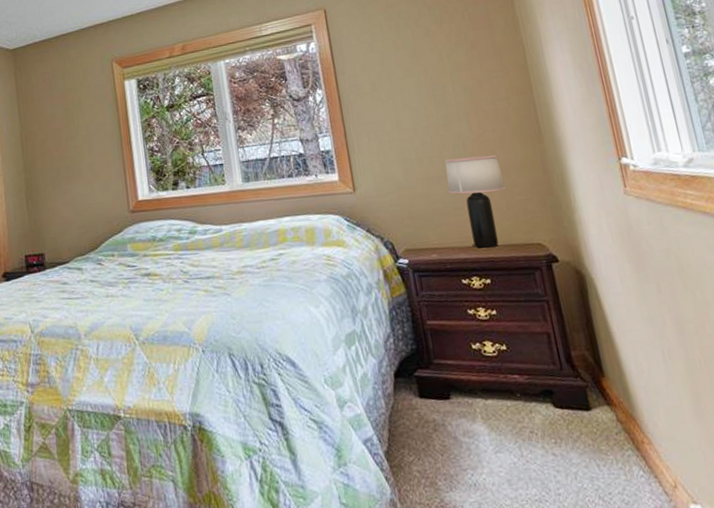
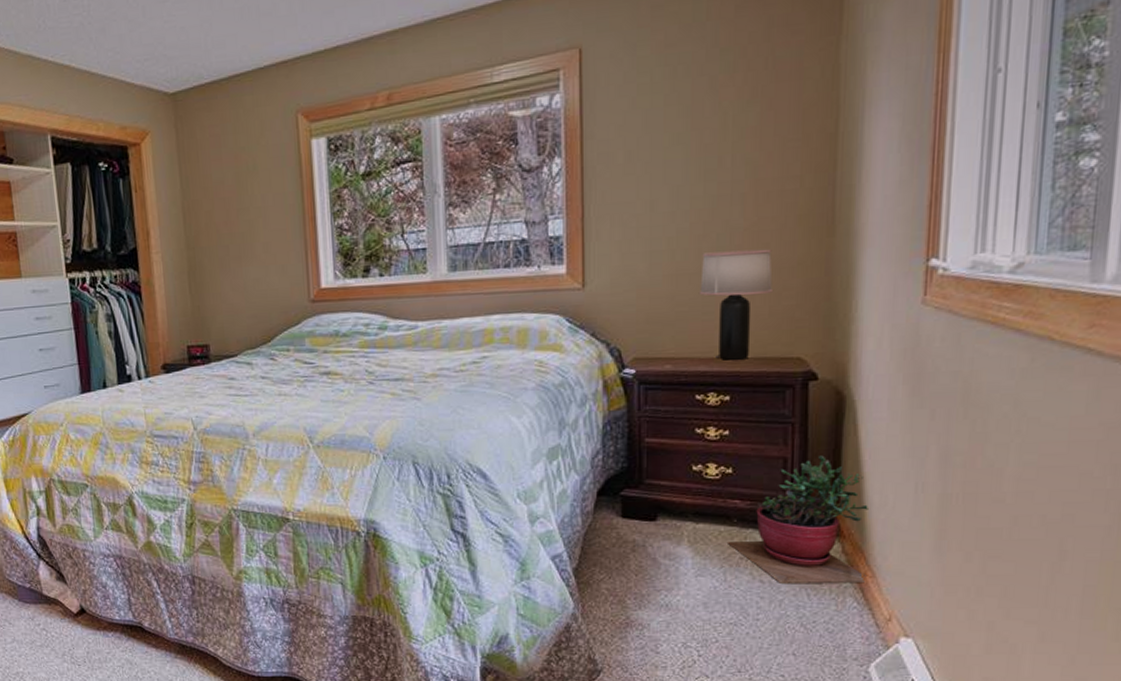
succulent plant: none [515,329,644,455] -> present [726,455,868,583]

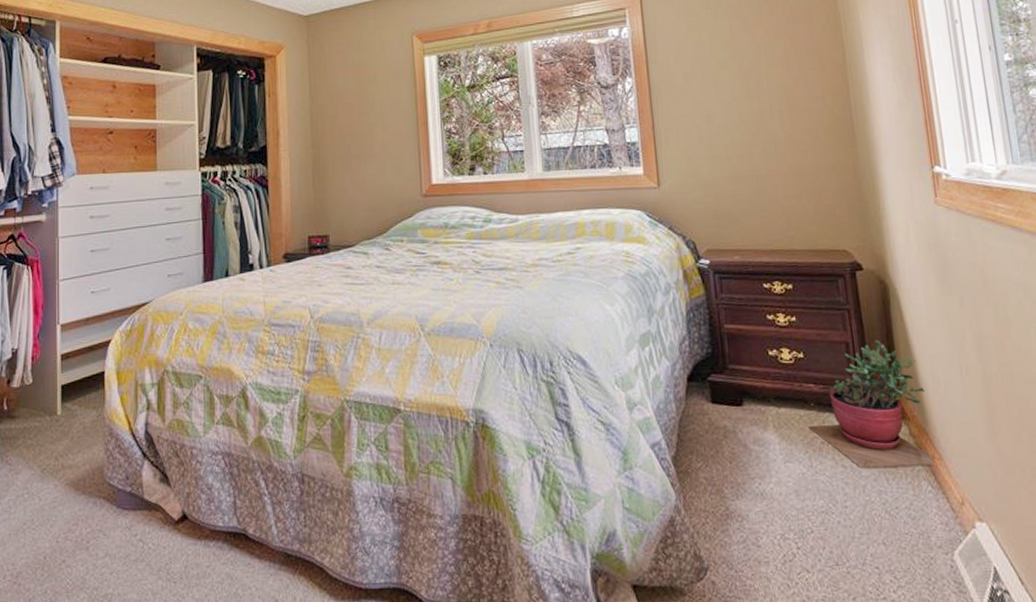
table lamp: present [698,249,774,360] -> none [754,156,816,252]

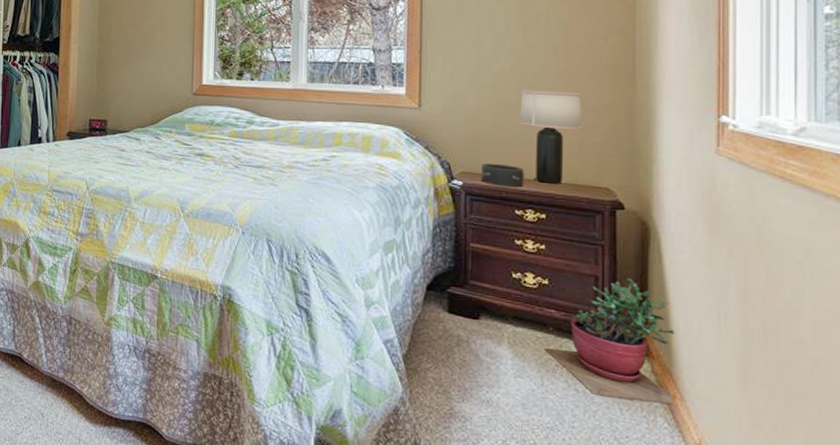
alarm clock: none [725,237,769,261] -> present [481,163,526,188]
table lamp: none [754,156,816,252] -> present [518,90,584,184]

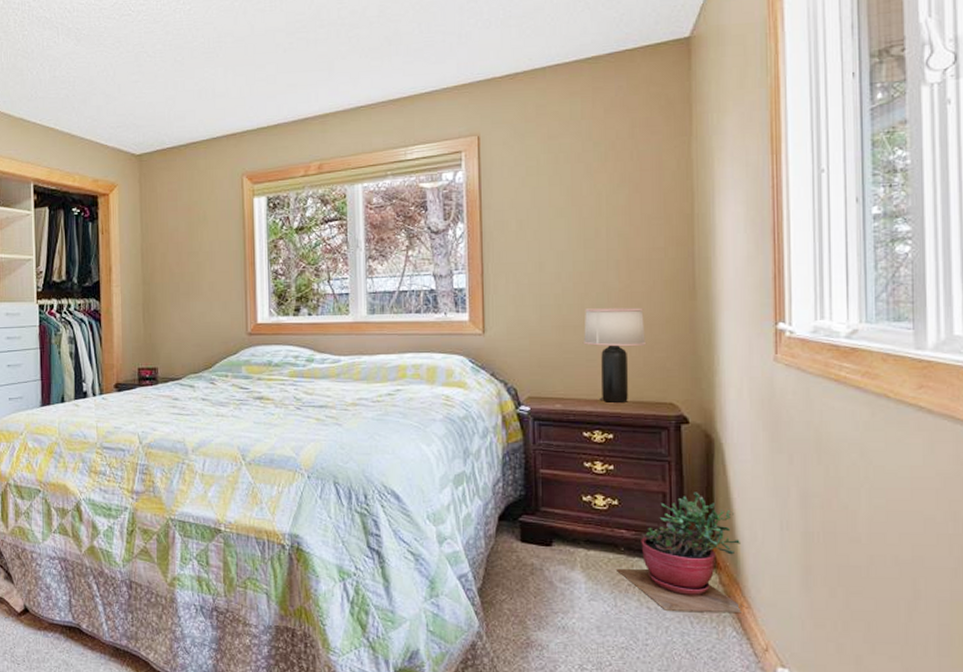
alarm clock: present [481,163,526,188] -> none [548,387,592,409]

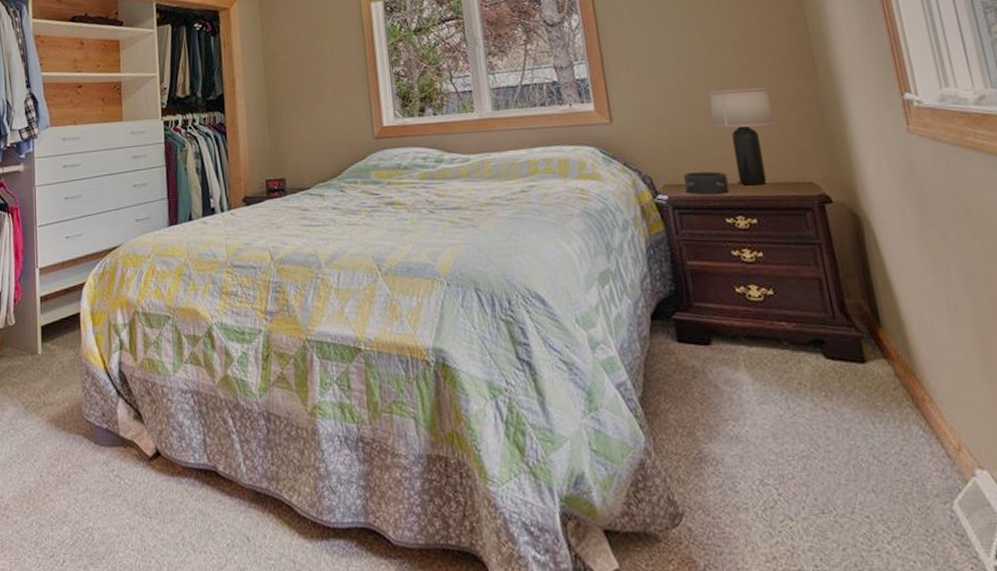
alarm clock: none [548,387,592,409] -> present [683,171,730,196]
succulent plant: present [615,492,743,612] -> none [782,275,925,410]

